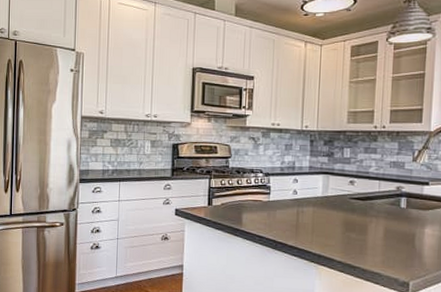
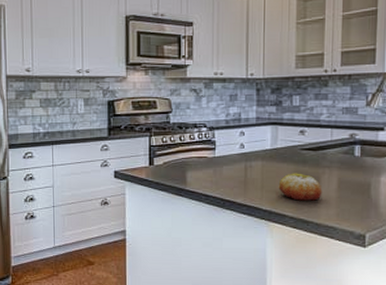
fruit: none [328,220,369,248] -> present [278,173,322,201]

